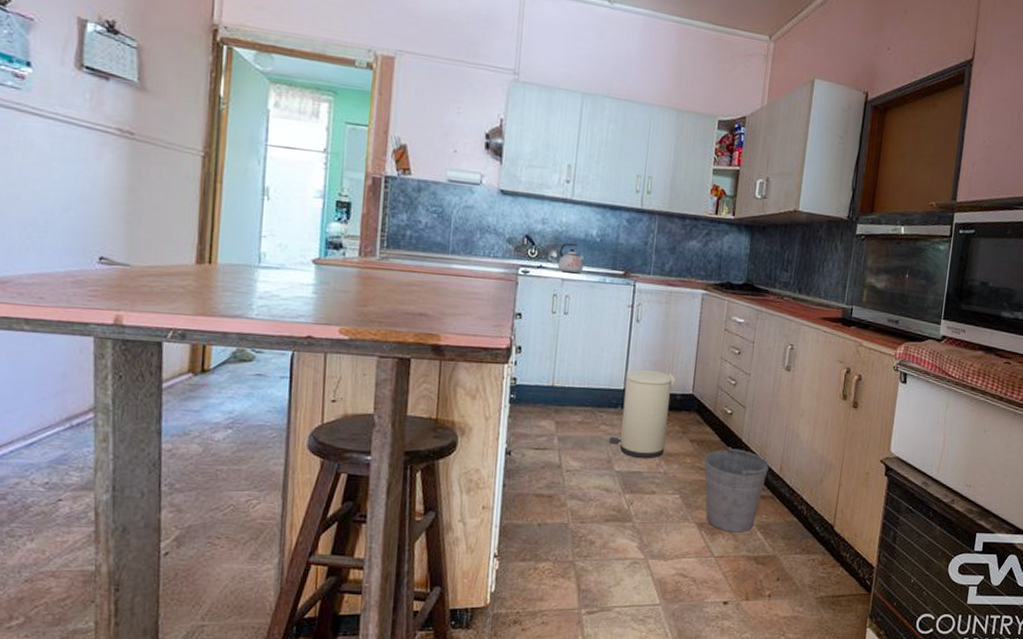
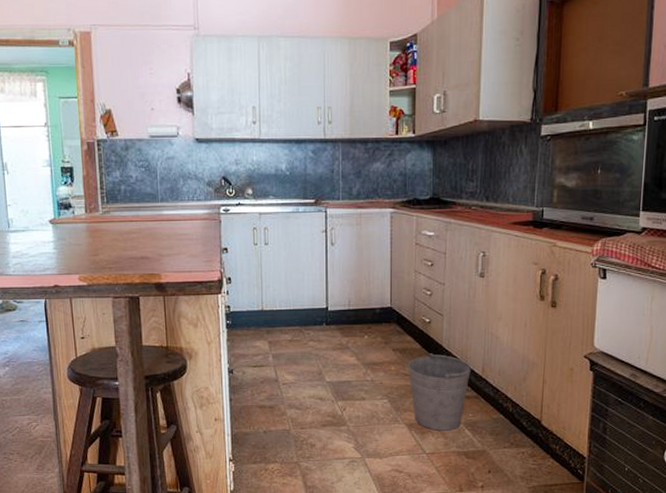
kettle: present [557,243,585,274] -> none [253,179,278,207]
pedal bin: present [609,369,675,458] -> none [318,288,373,368]

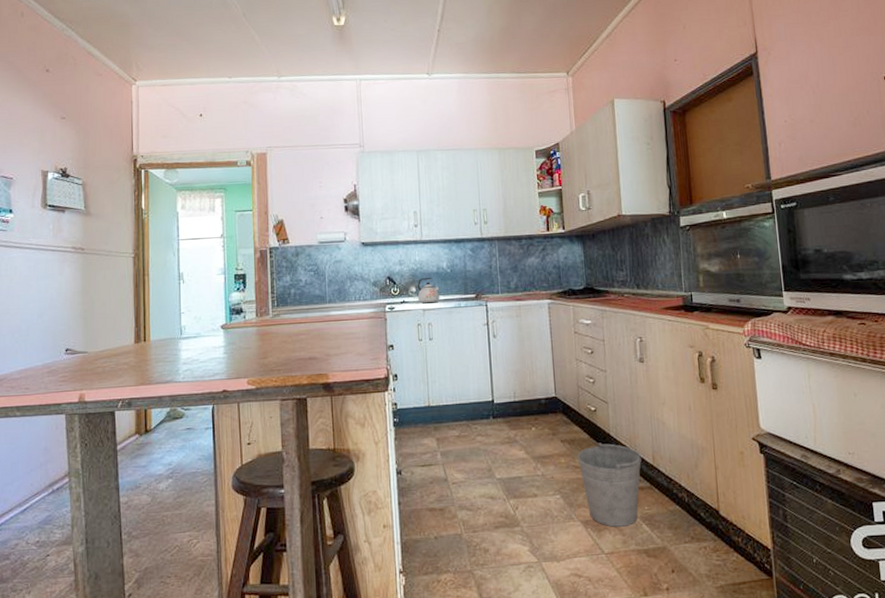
kettle: none [253,179,278,207] -> present [417,277,440,304]

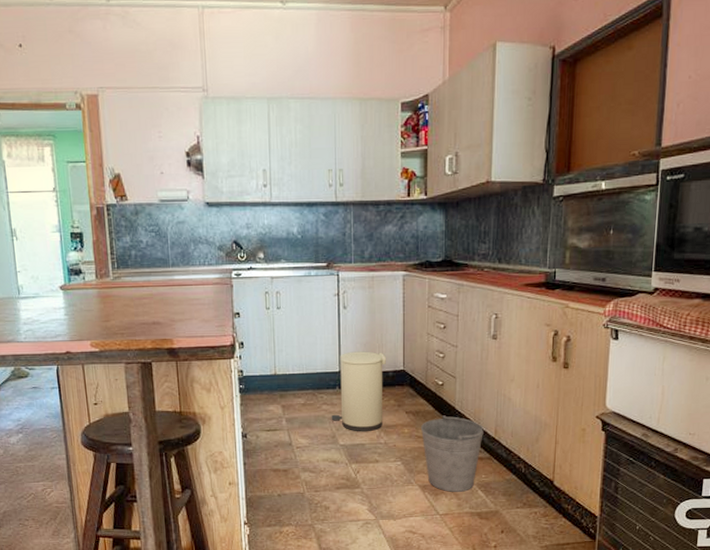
kettle: present [417,277,440,304] -> none [265,242,290,271]
pedal bin: none [486,379,538,463] -> present [331,351,386,431]

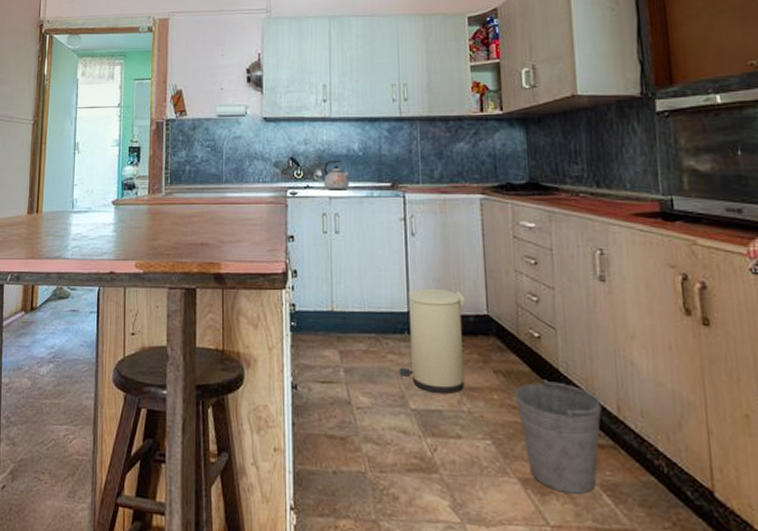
kettle: none [265,242,290,271] -> present [323,160,350,190]

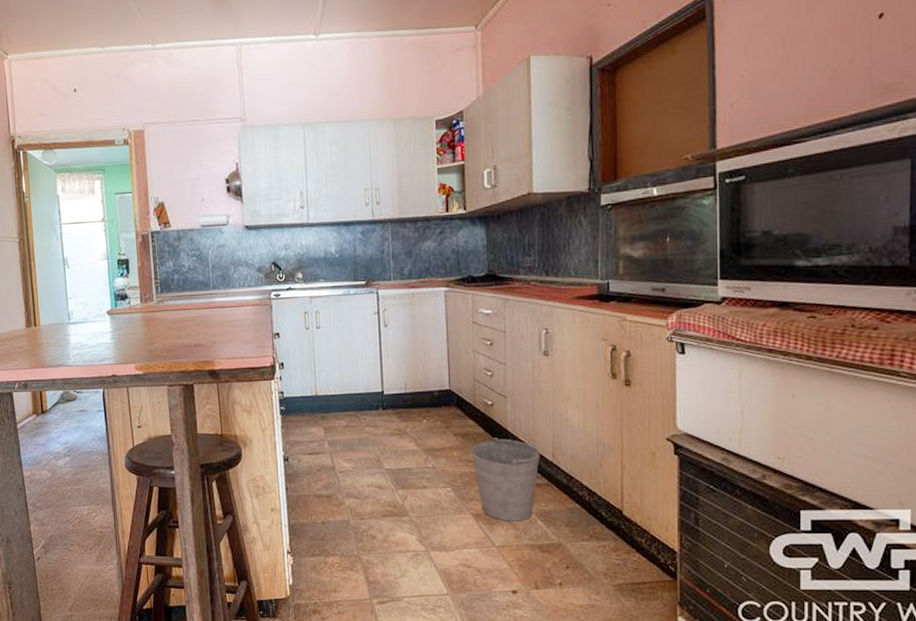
kettle: present [323,160,350,190] -> none [303,262,328,291]
pedal bin: present [399,288,465,394] -> none [375,370,430,455]

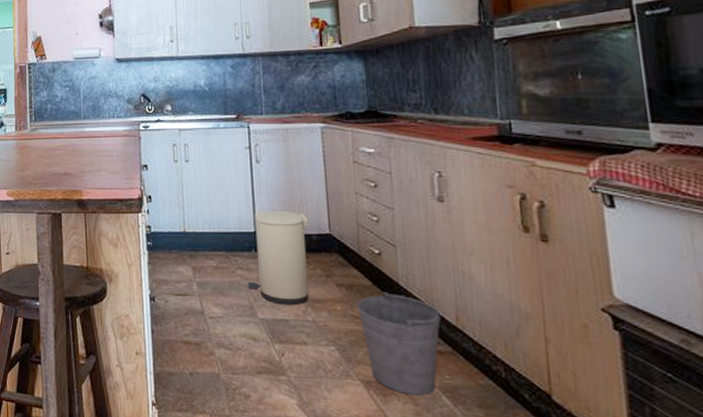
pedal bin: none [375,370,430,455] -> present [247,210,309,305]

